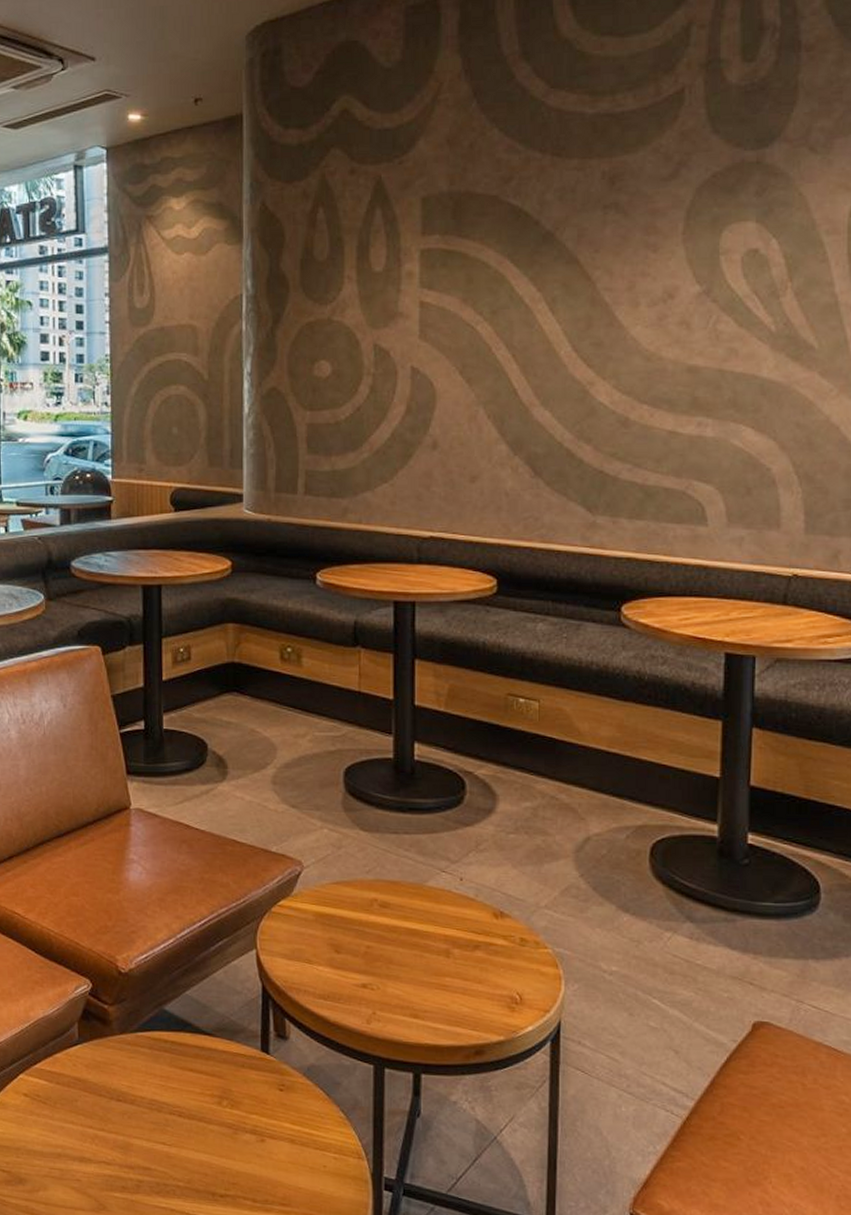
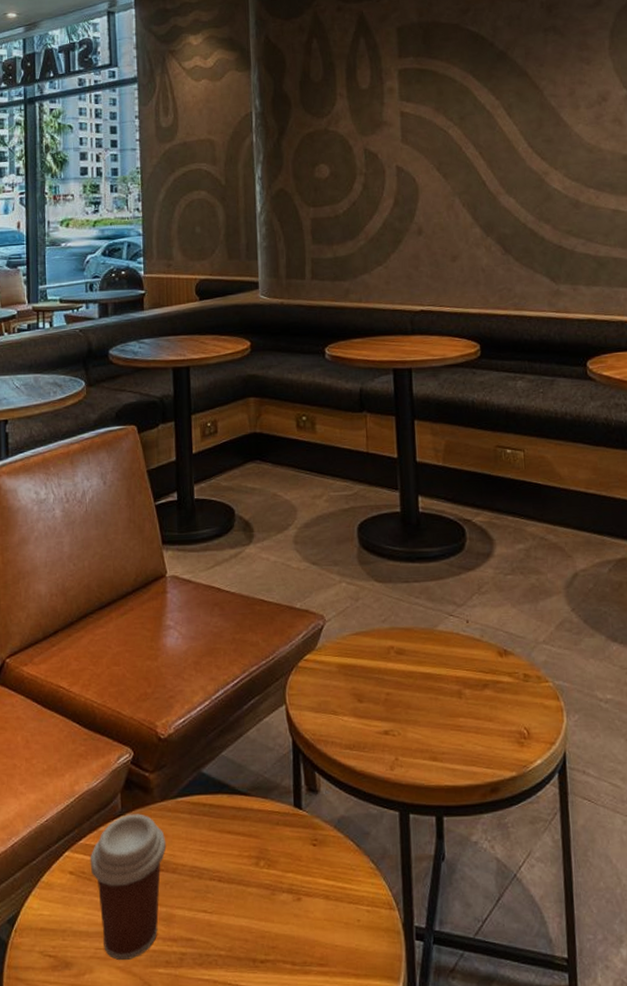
coffee cup: none [45,1044,125,1182] -> present [90,813,167,960]

